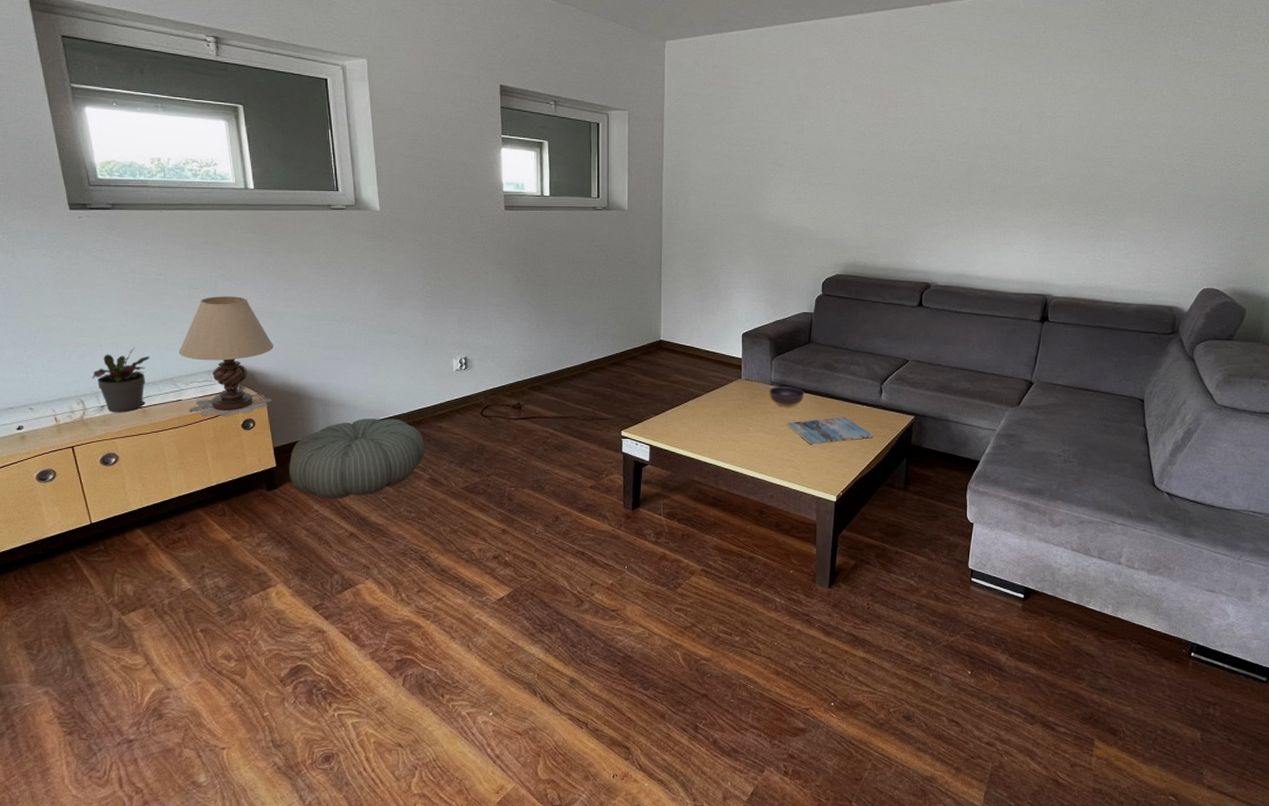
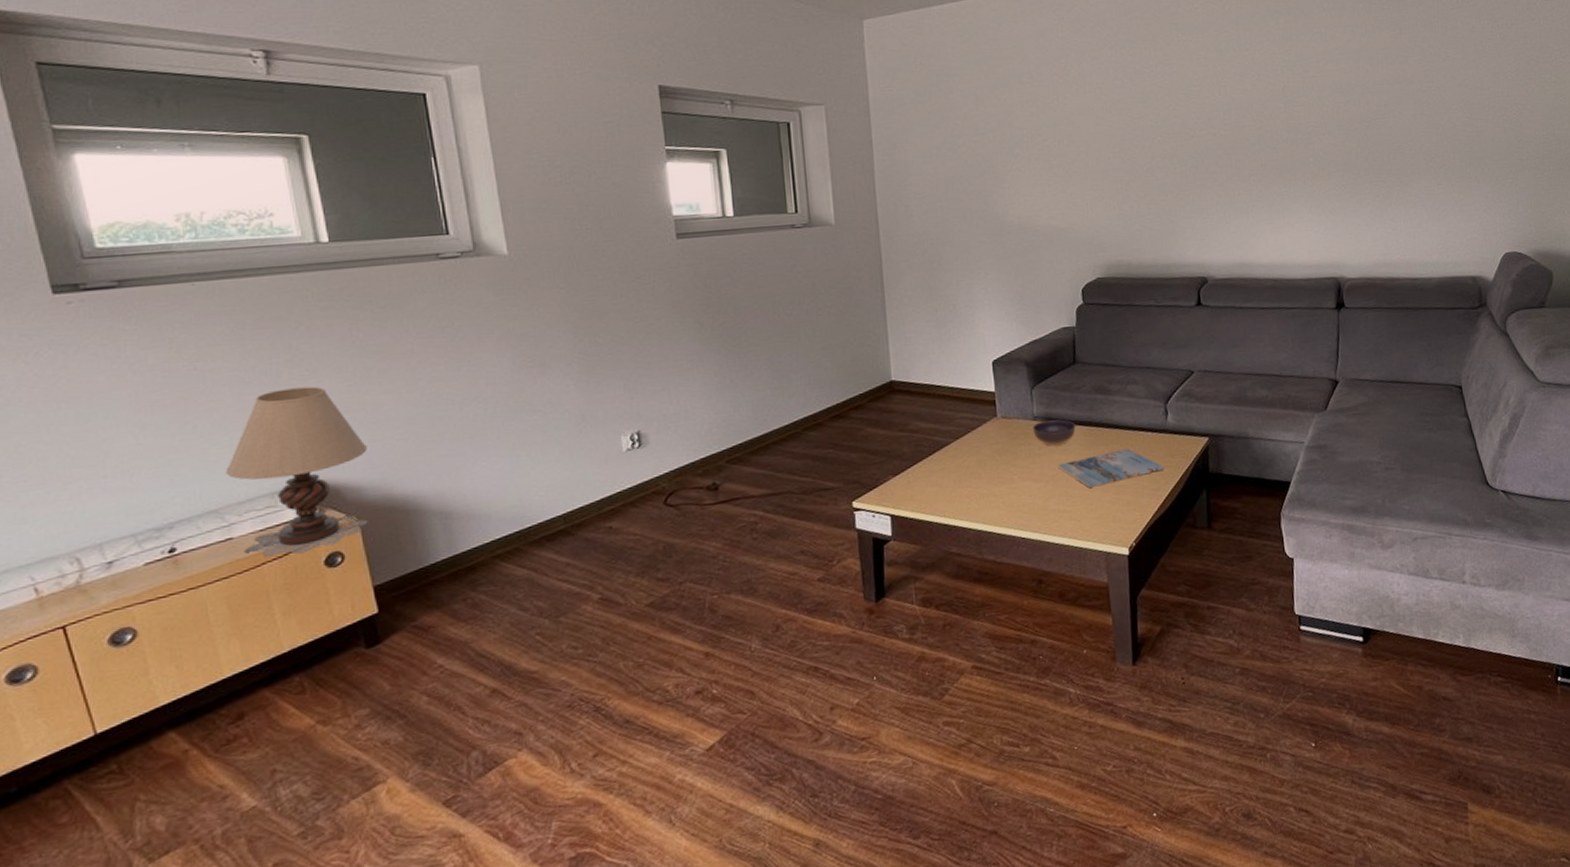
potted plant: present [92,346,151,413] -> none [92,472,183,570]
pouf: present [289,418,425,499] -> none [397,524,591,647]

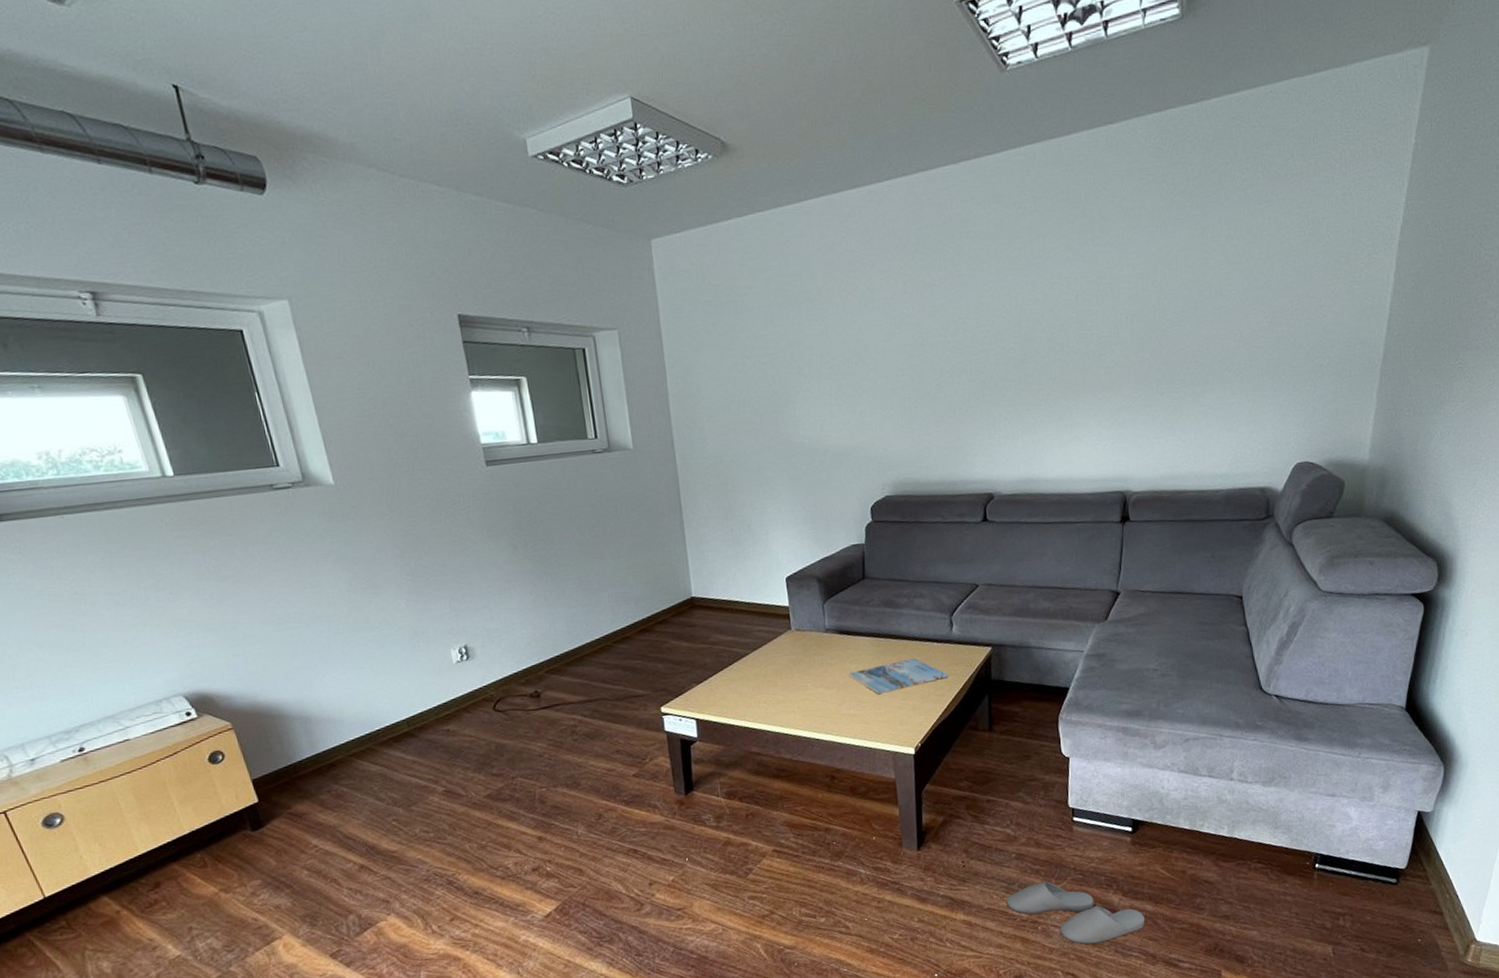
table lamp: present [225,386,368,557] -> none [114,607,240,755]
bowl: present [1032,419,1076,446] -> none [824,631,866,656]
slippers: none [1230,700,1382,775] -> present [1006,881,1145,945]

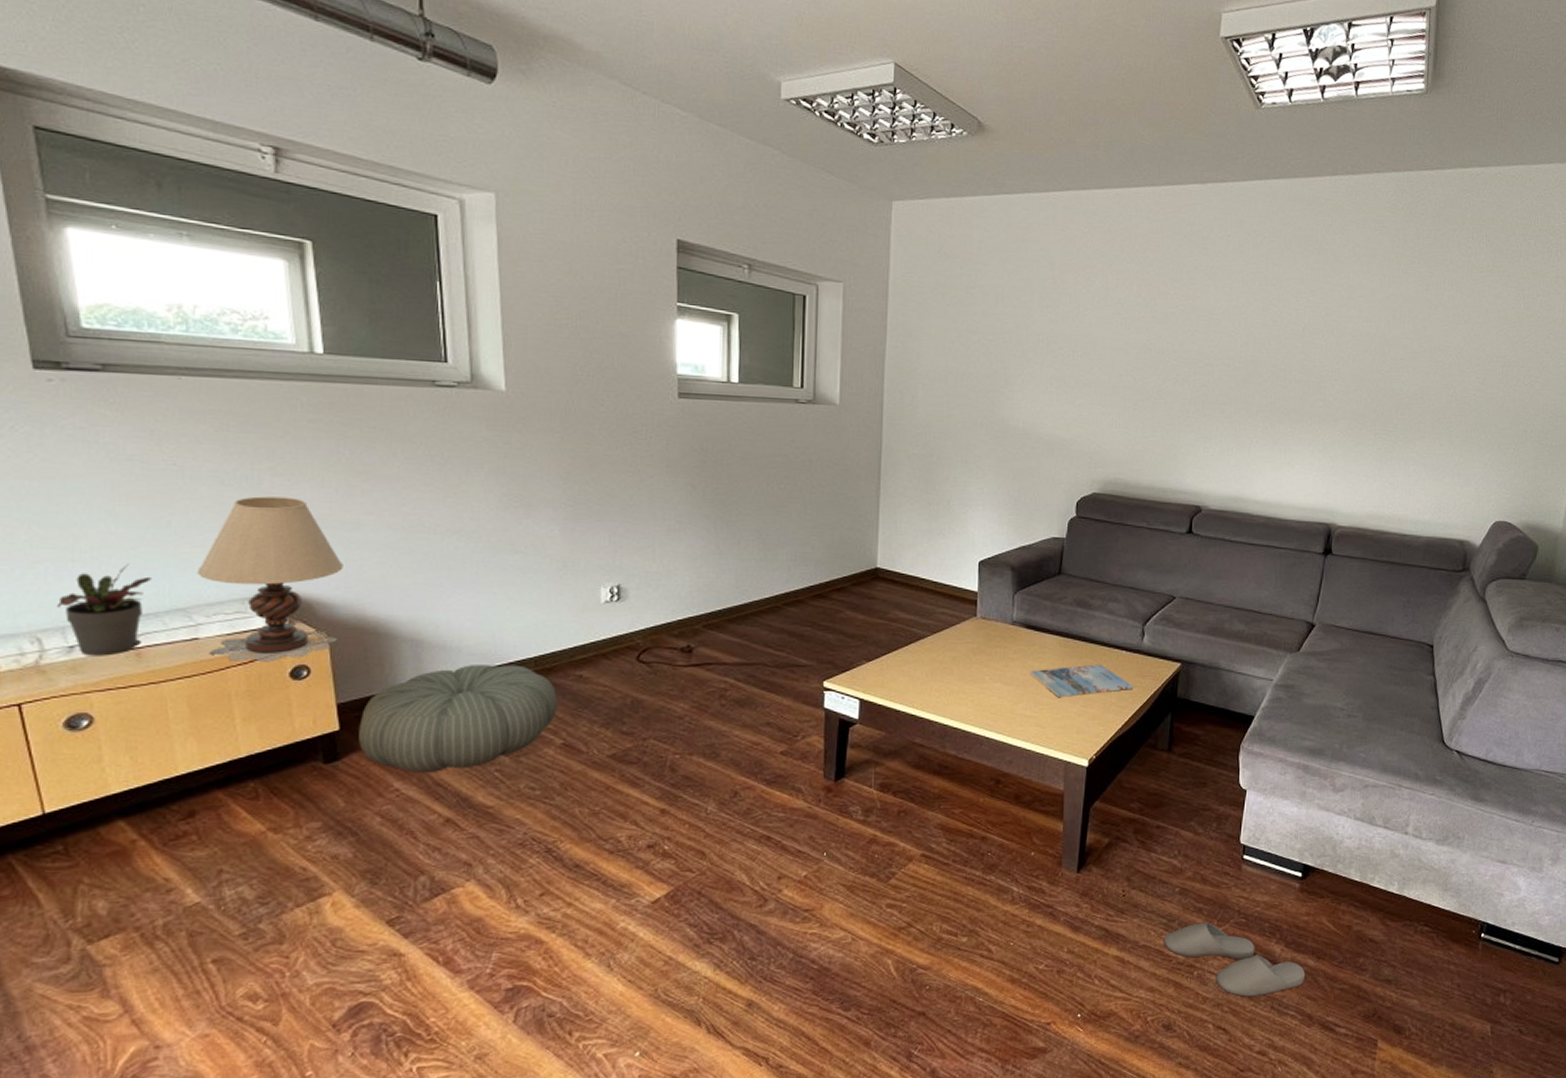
potted plant: none [12,683,82,766] -> present [56,563,153,656]
table lamp: none [114,607,240,755] -> present [197,496,343,663]
pouf: none [273,727,434,830] -> present [359,665,558,774]

